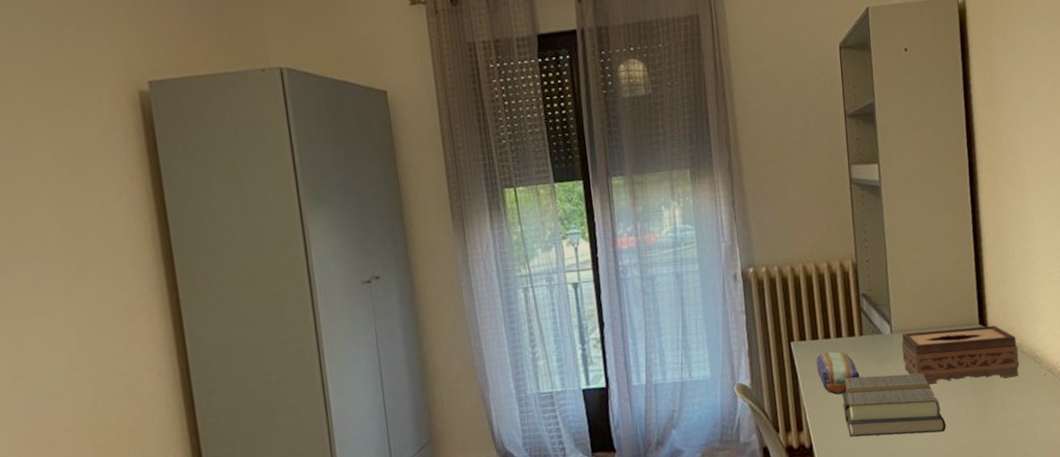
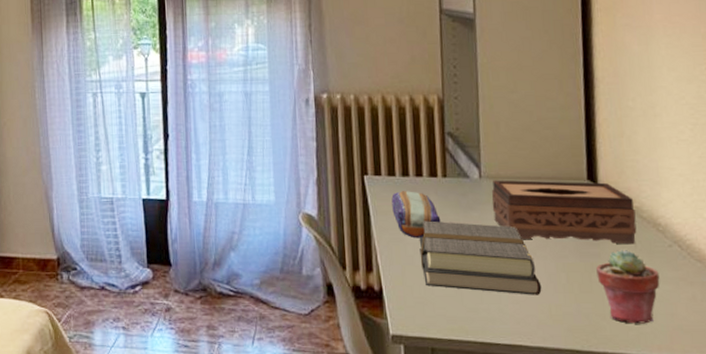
potted succulent: none [989,382,1039,445] -> present [596,250,660,324]

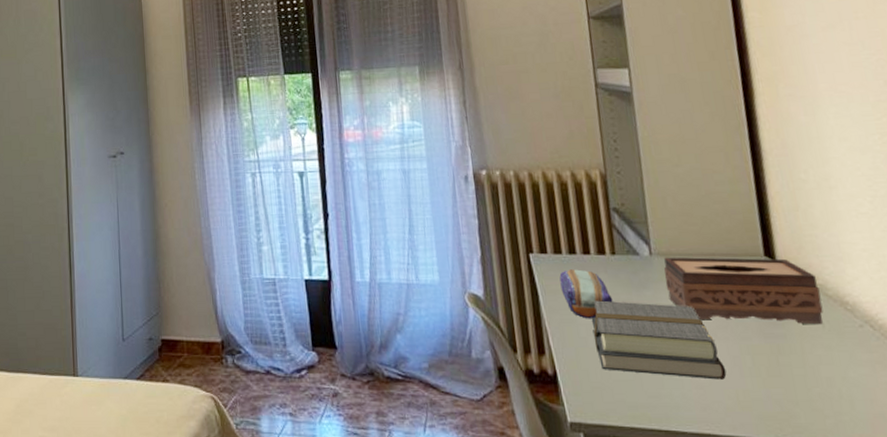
potted succulent: present [596,250,660,324] -> none [783,330,855,411]

